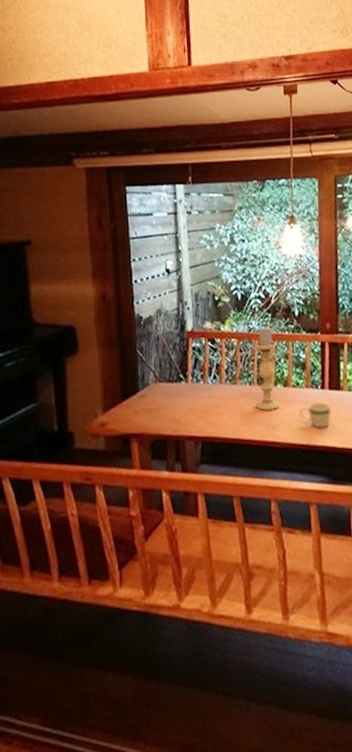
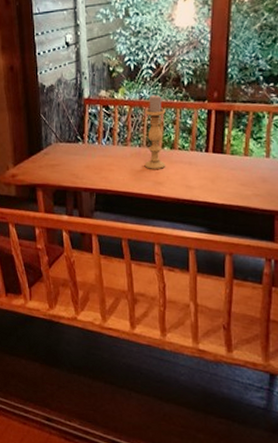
mug: present [299,402,332,429] -> none [184,164,214,187]

